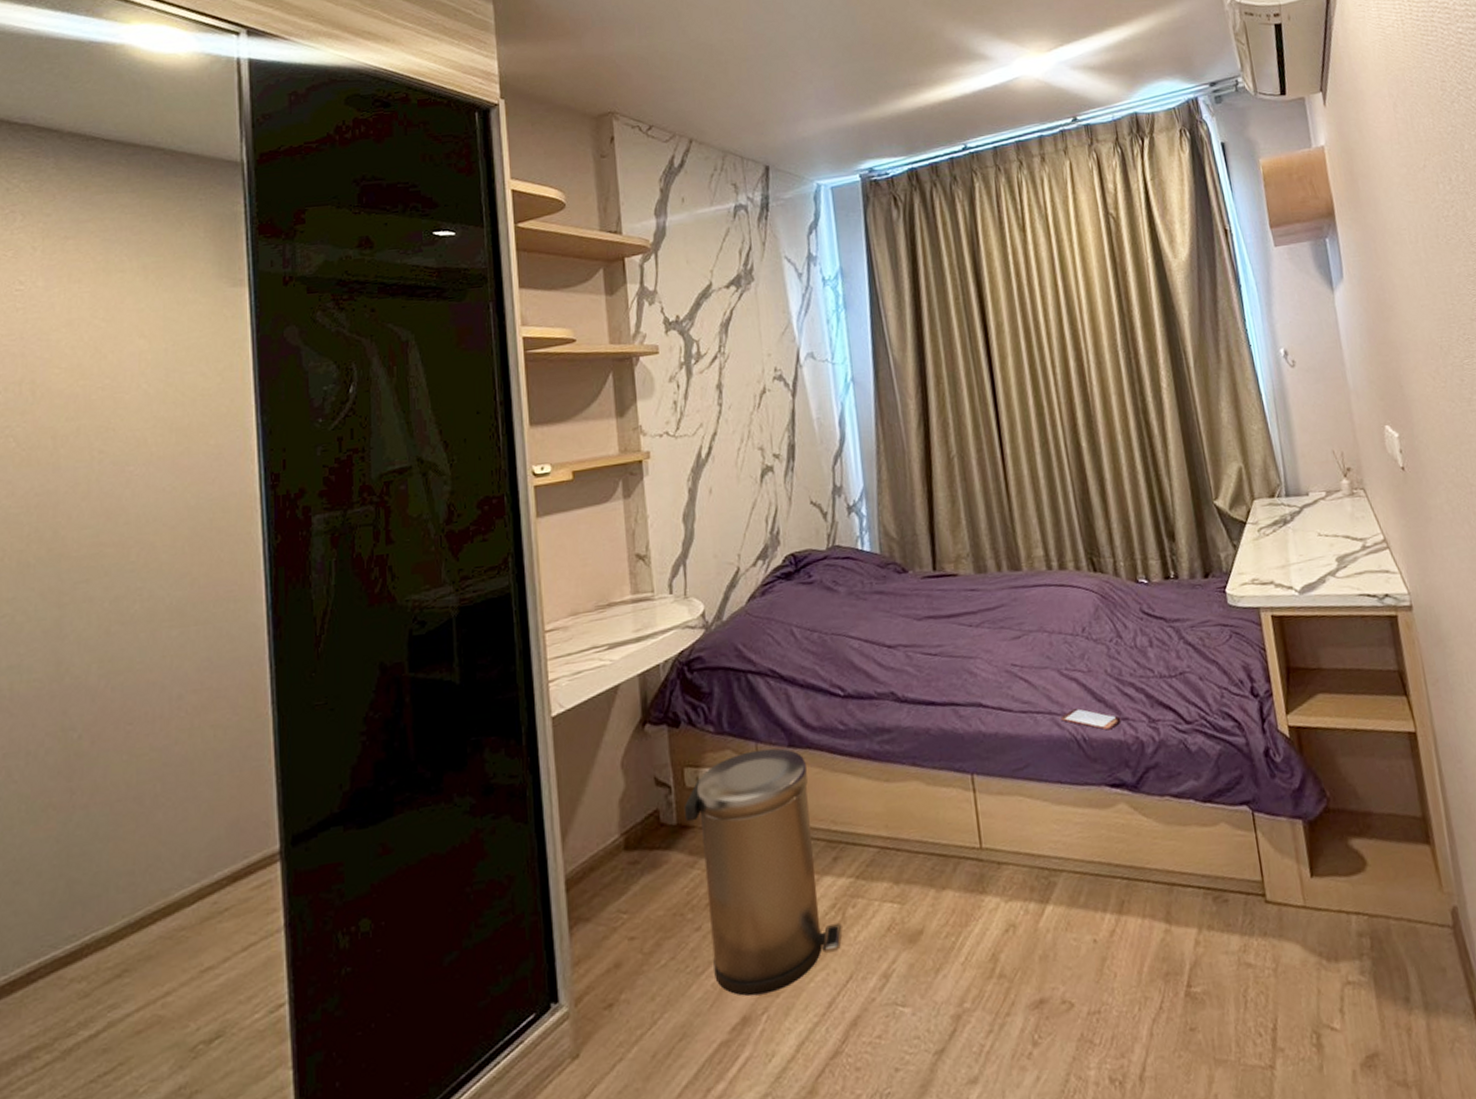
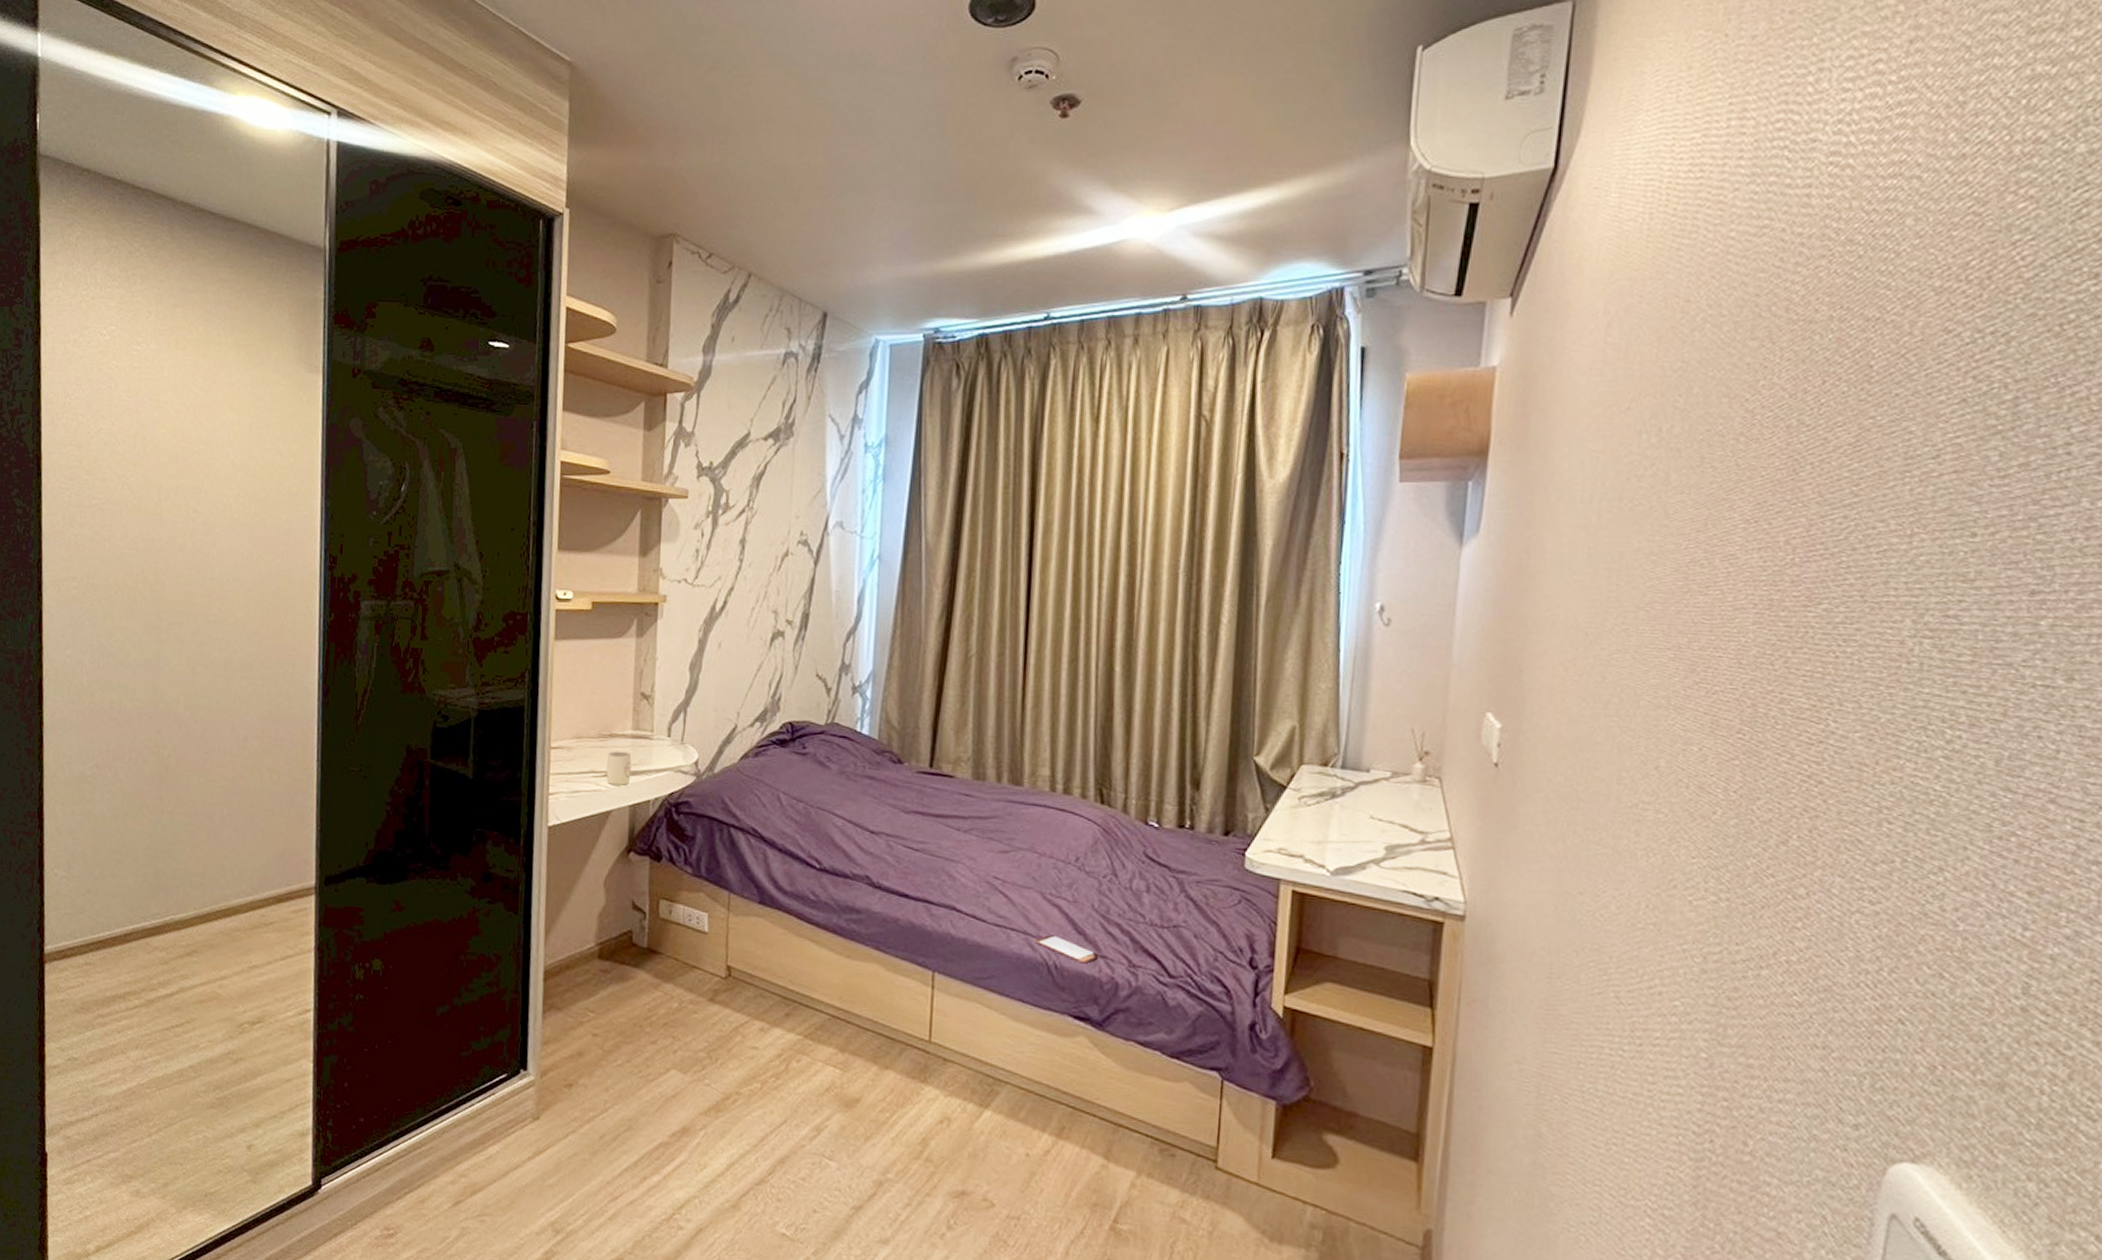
mug: none [608,618,636,657] -> present [606,751,632,785]
pedal bin: present [684,748,842,996] -> none [654,899,784,1114]

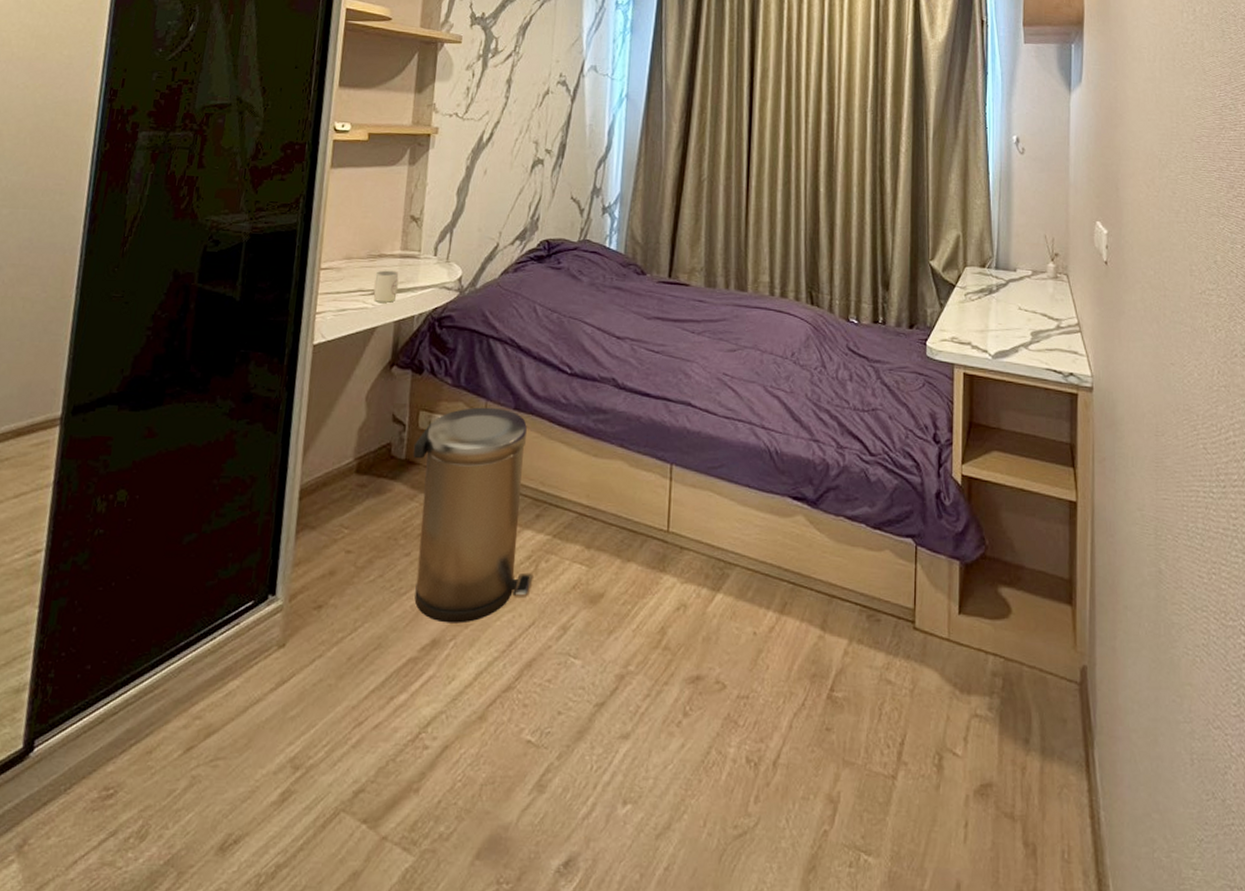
pedal bin: none [654,899,784,1114] -> present [413,407,534,623]
smartphone: present [1035,934,1099,964] -> none [759,423,813,448]

